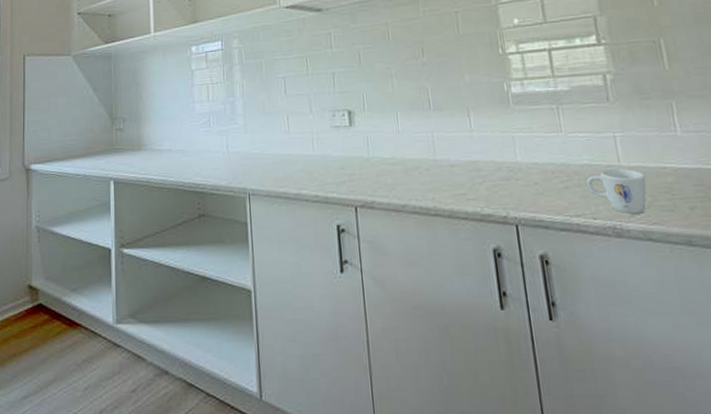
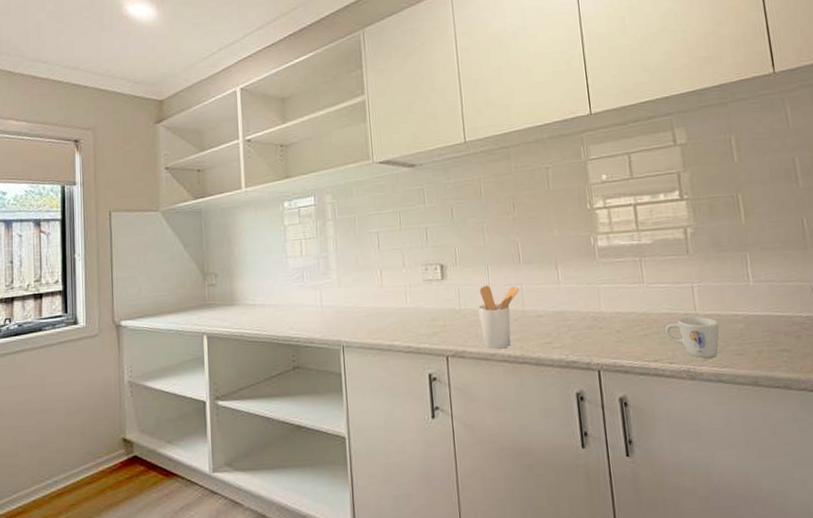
utensil holder: none [387,132,431,200] -> present [478,285,520,349]

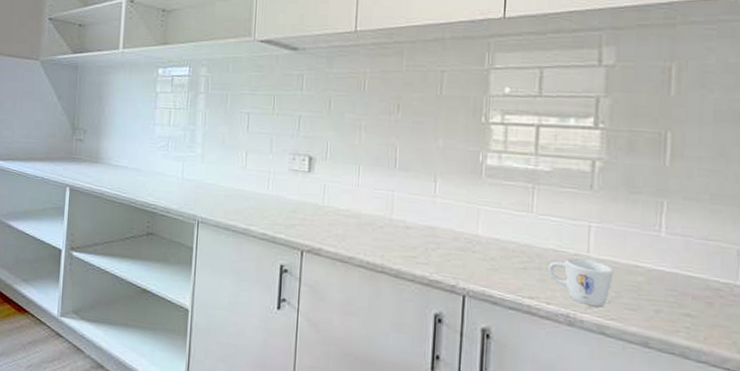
utensil holder: present [478,285,520,349] -> none [342,185,391,254]

